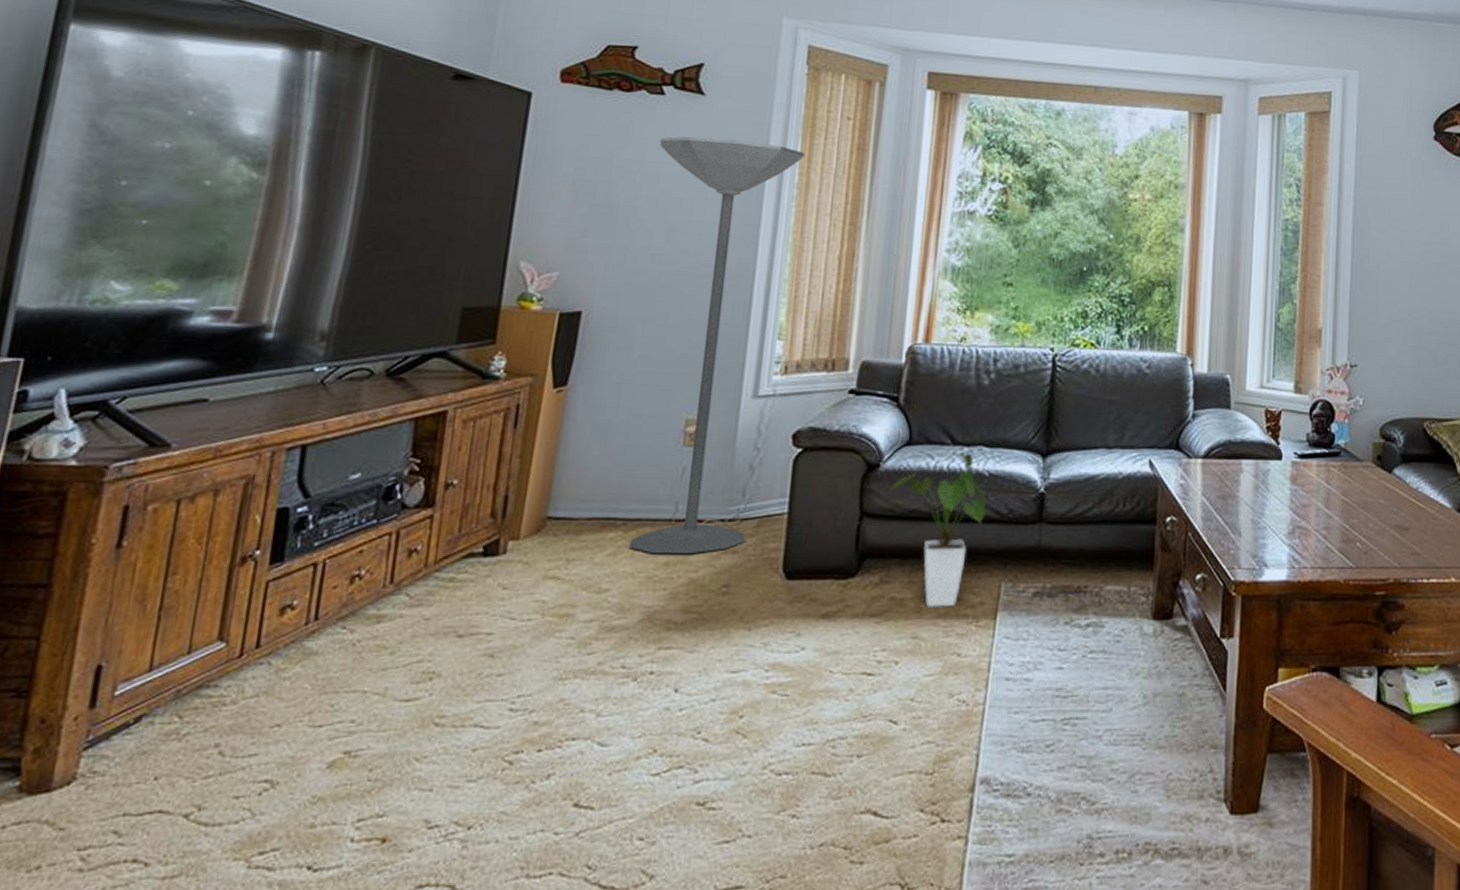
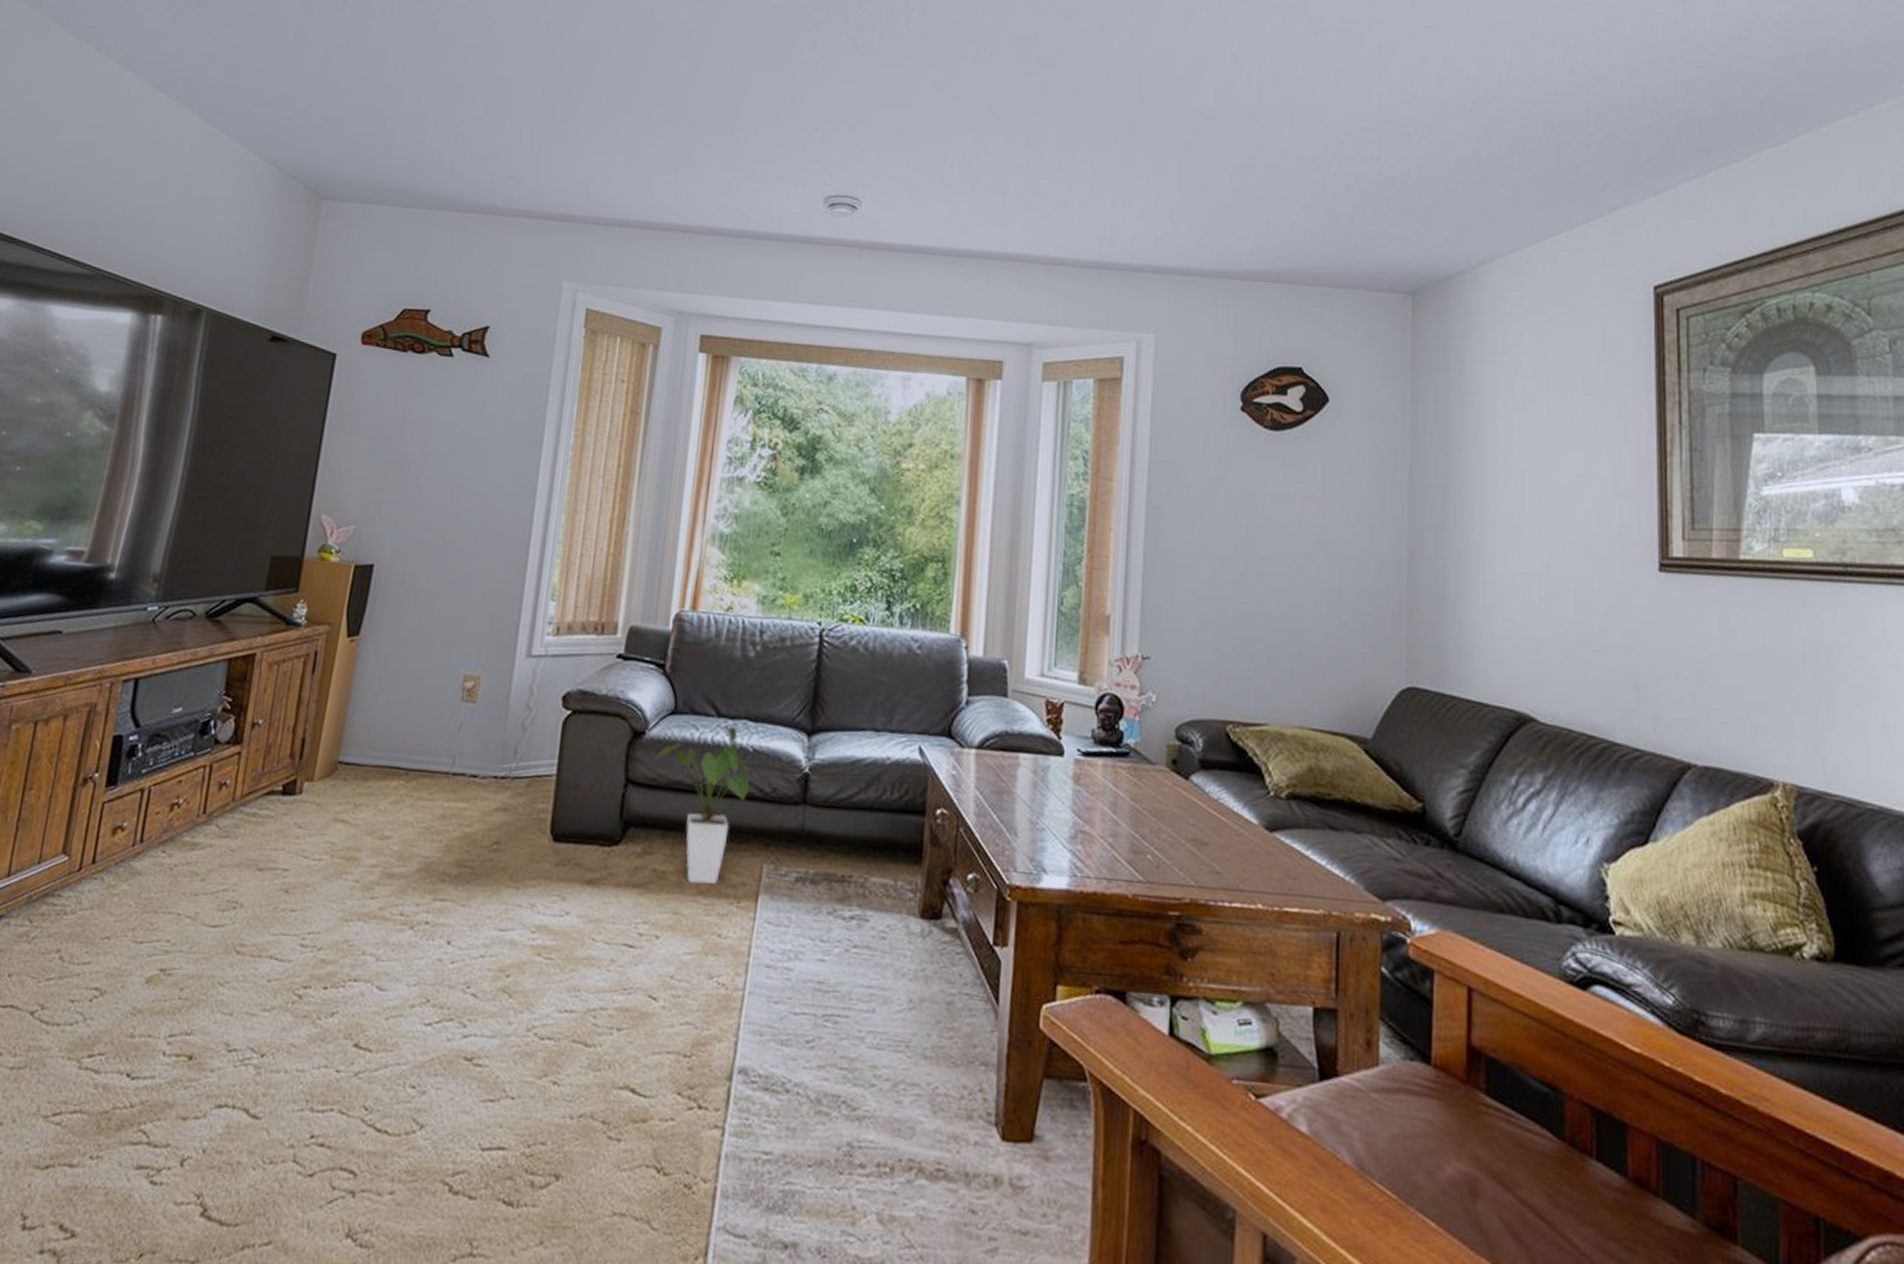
floor lamp: present [629,136,806,555] -> none [410,397,581,809]

